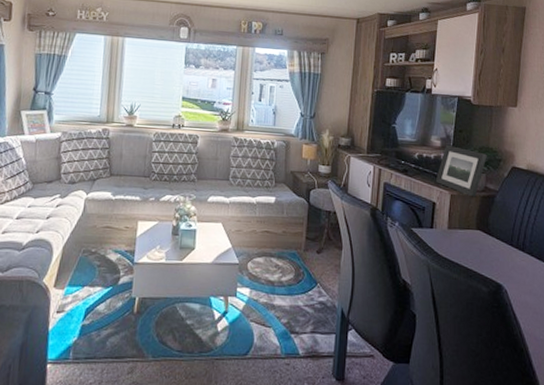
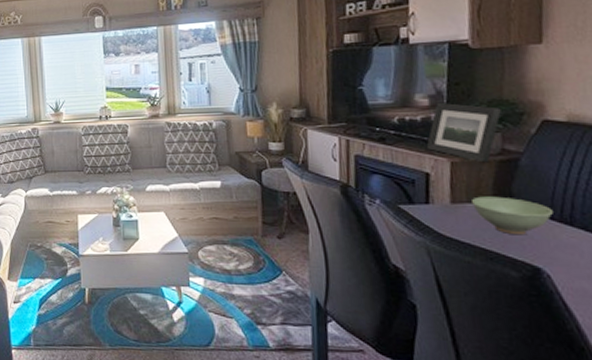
bowl: none [462,224,513,258] -> present [472,196,553,235]

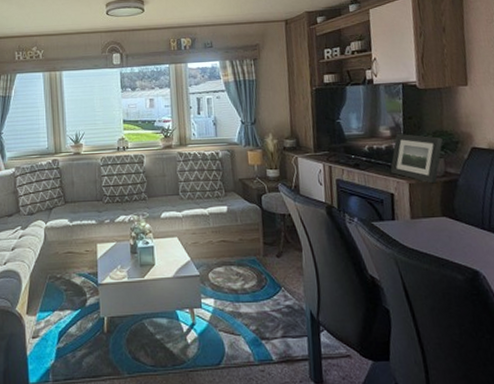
bowl: present [472,196,553,235] -> none [426,211,484,244]

